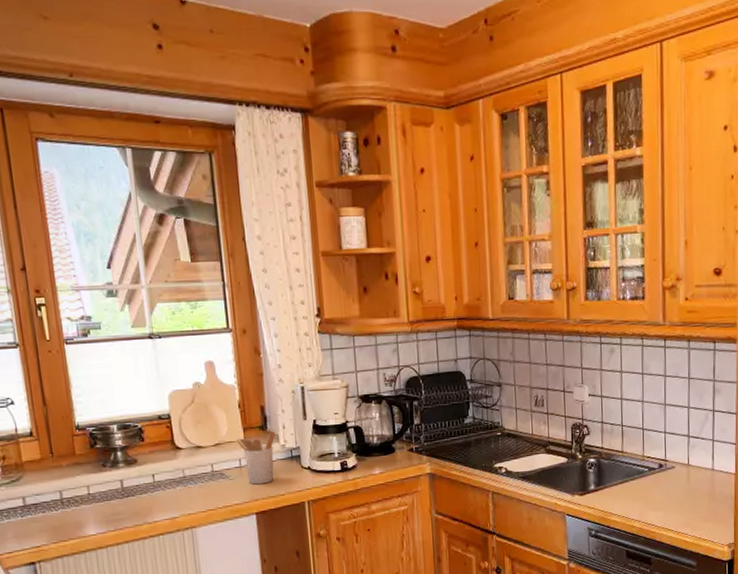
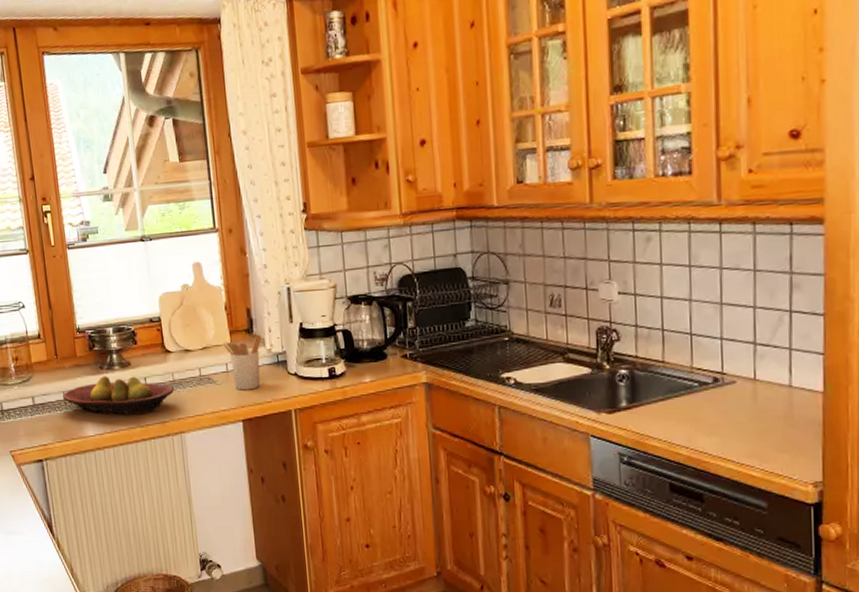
fruit bowl: none [59,473,185,513] -> present [63,375,175,415]

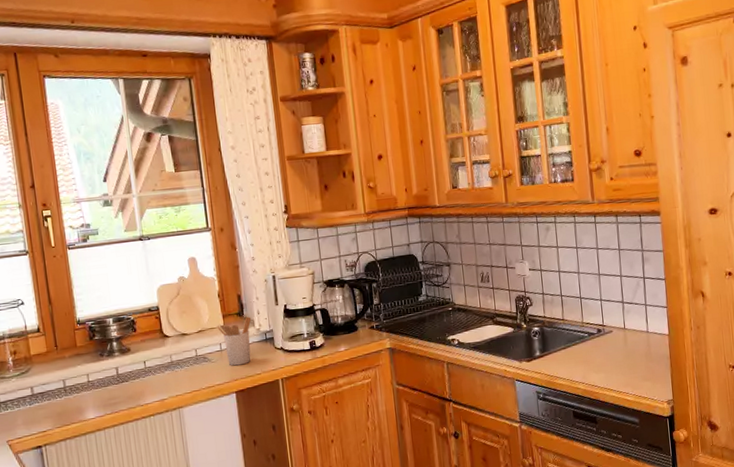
fruit bowl: present [63,375,175,415] -> none [63,360,173,398]

